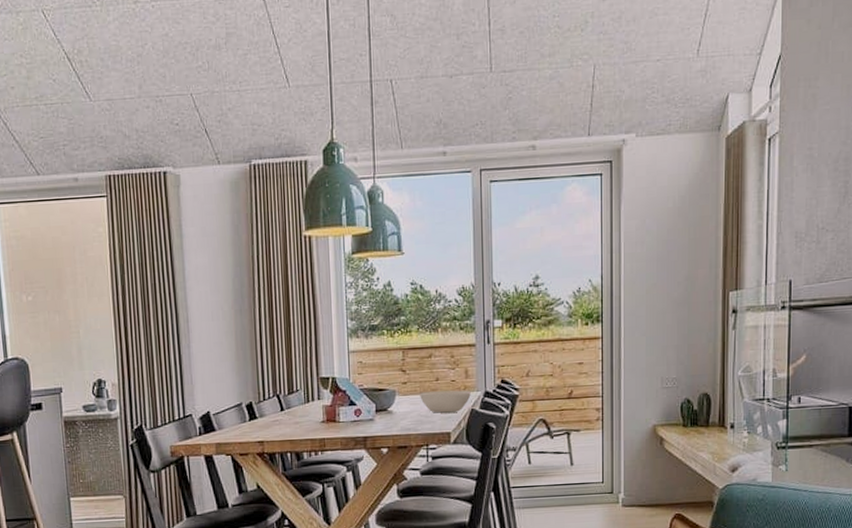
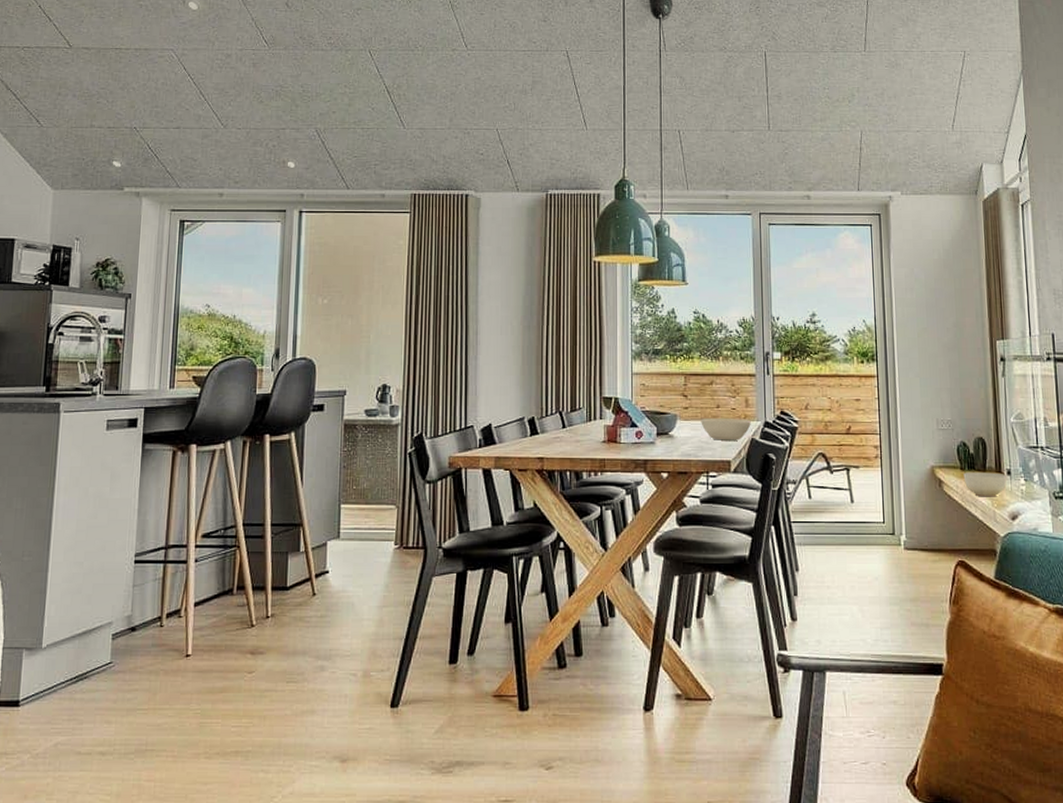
bowl: none [685,427,729,452] -> present [963,472,1007,497]

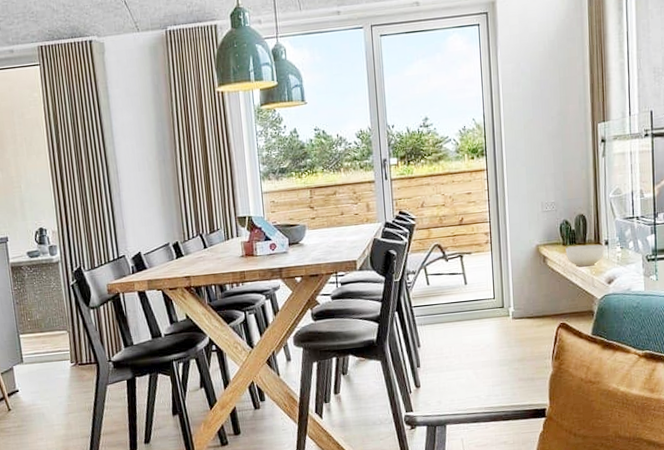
soup bowl: present [701,418,751,440] -> none [327,222,373,244]

